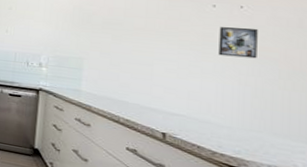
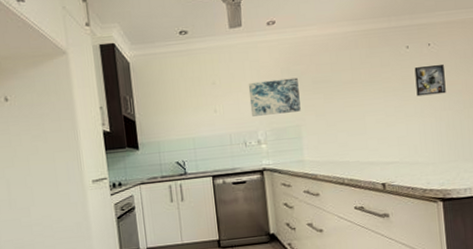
wall art: none [38,13,88,46] -> present [248,77,301,117]

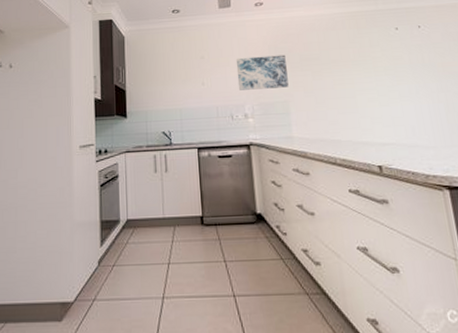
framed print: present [414,64,446,97] -> none [405,45,442,77]

